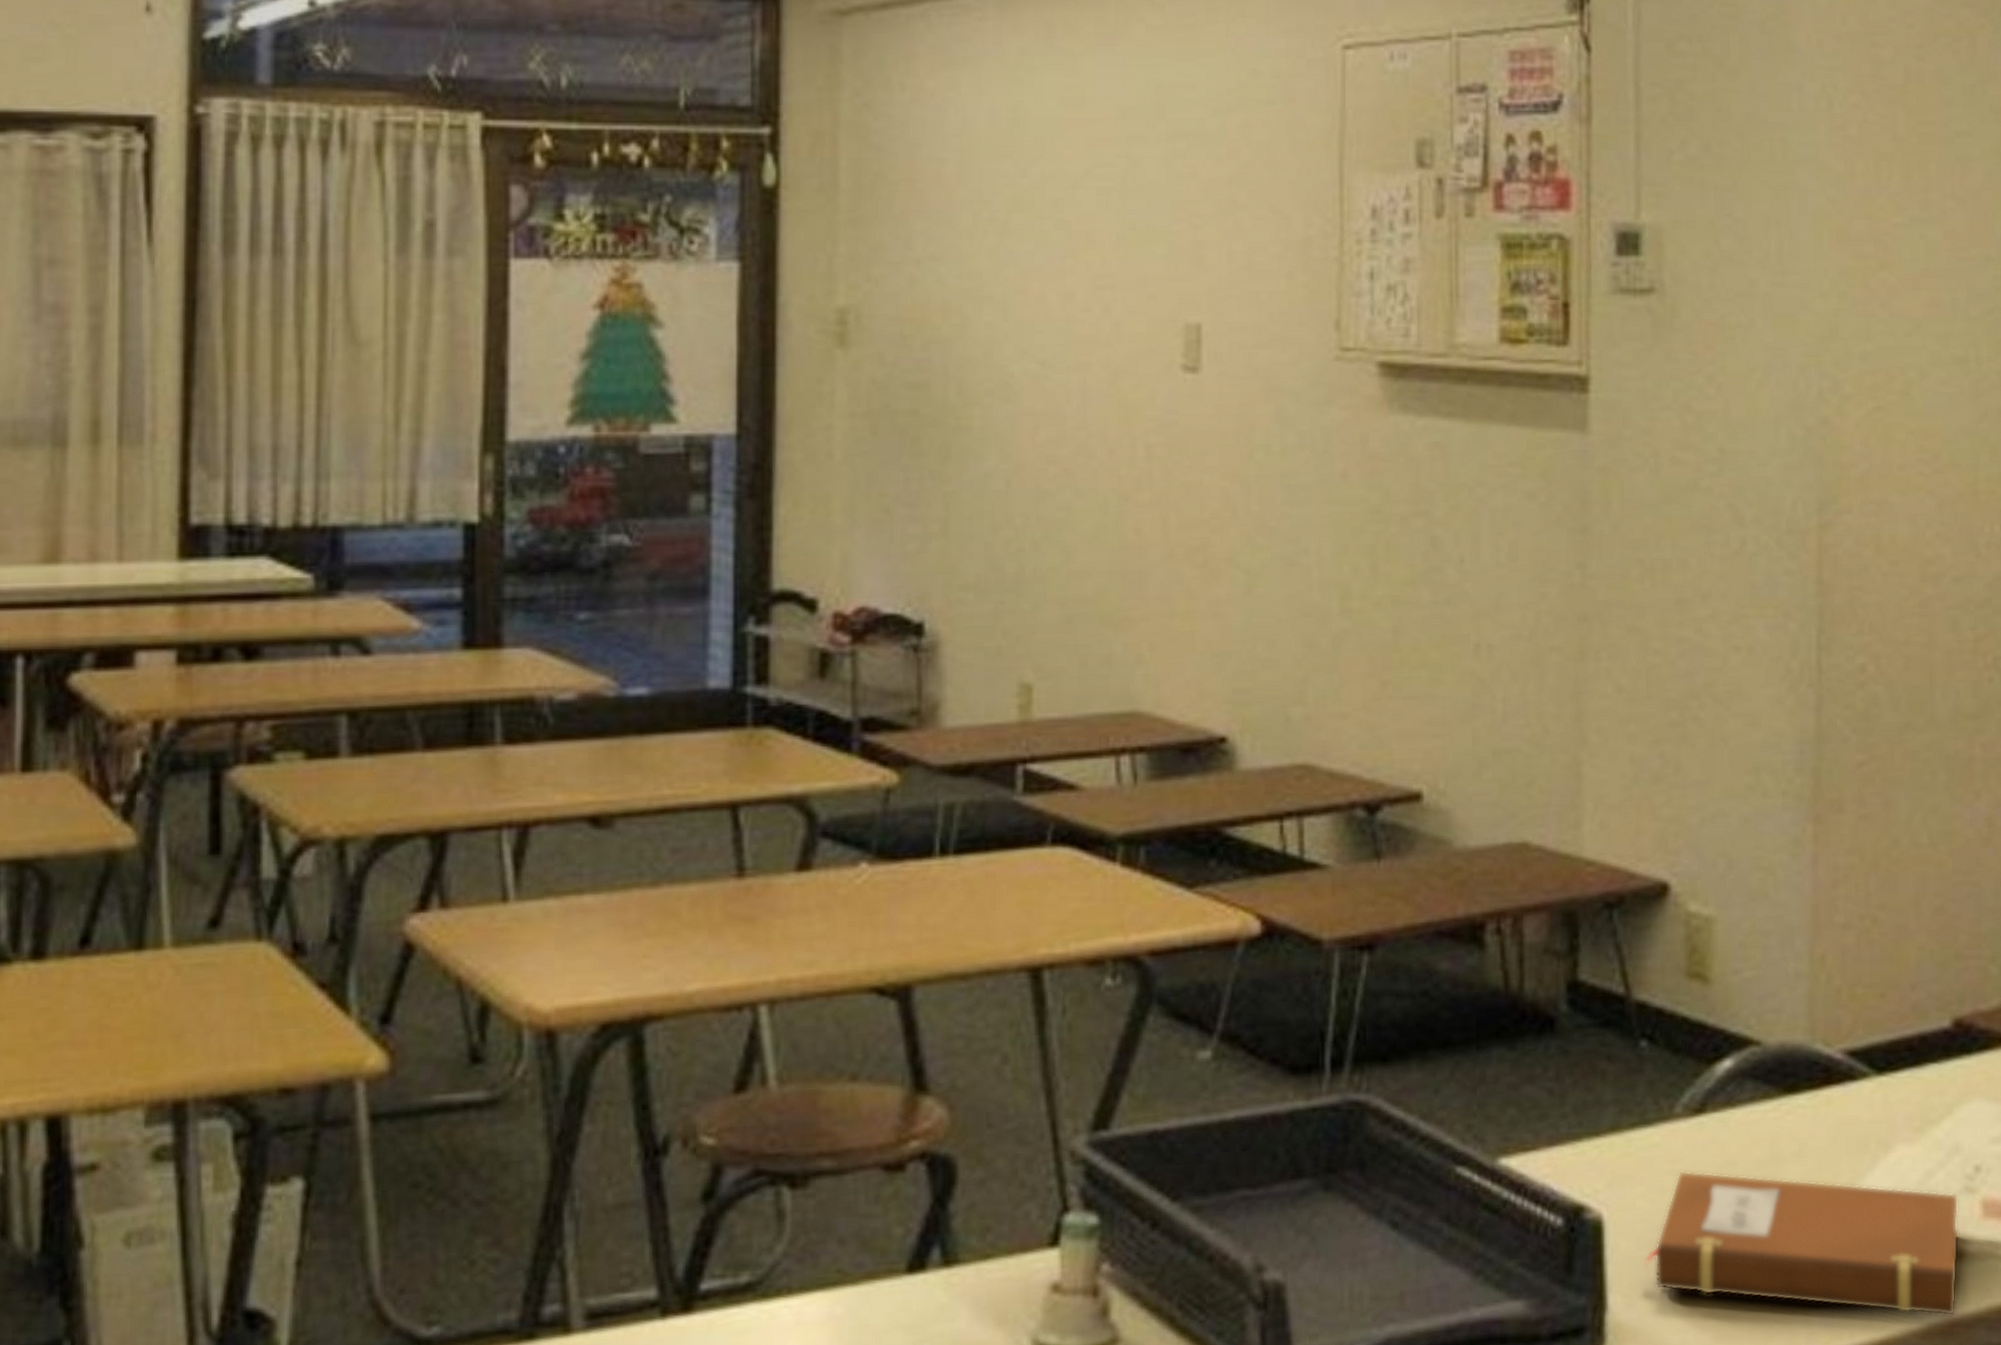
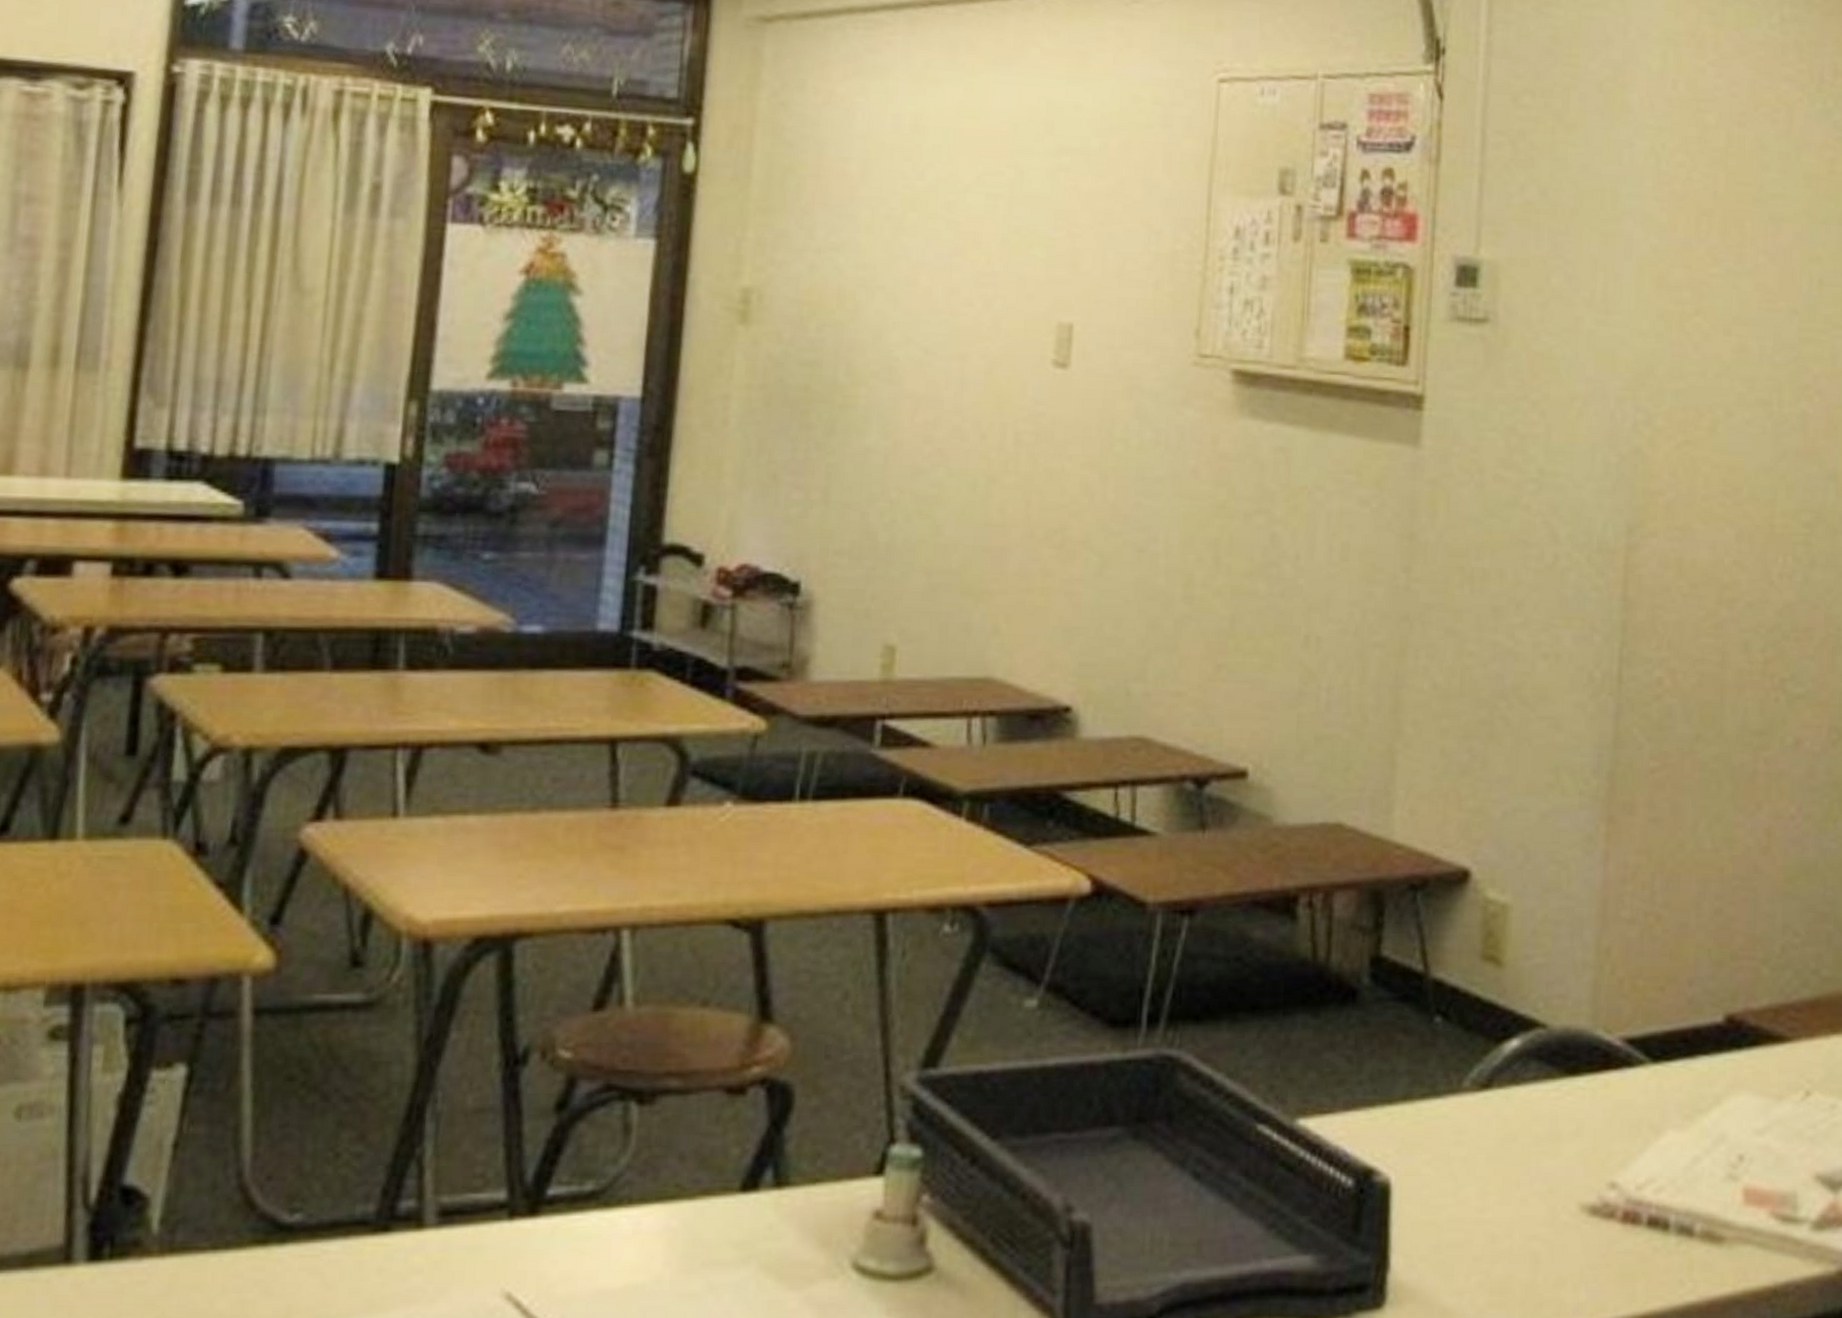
notebook: present [1645,1171,1960,1317] -> none [1427,1142,1722,1297]

